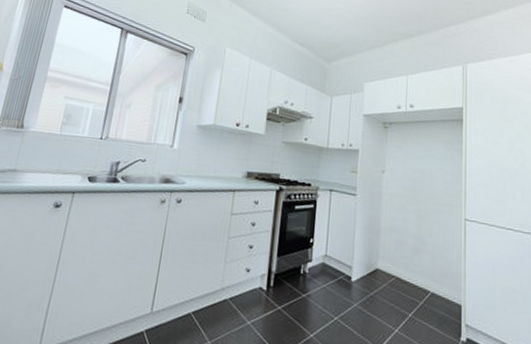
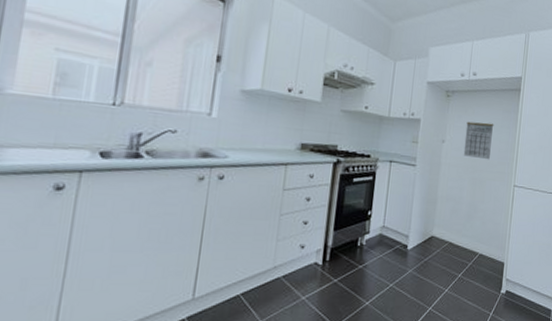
calendar: none [405,152,437,191] -> present [463,121,494,160]

